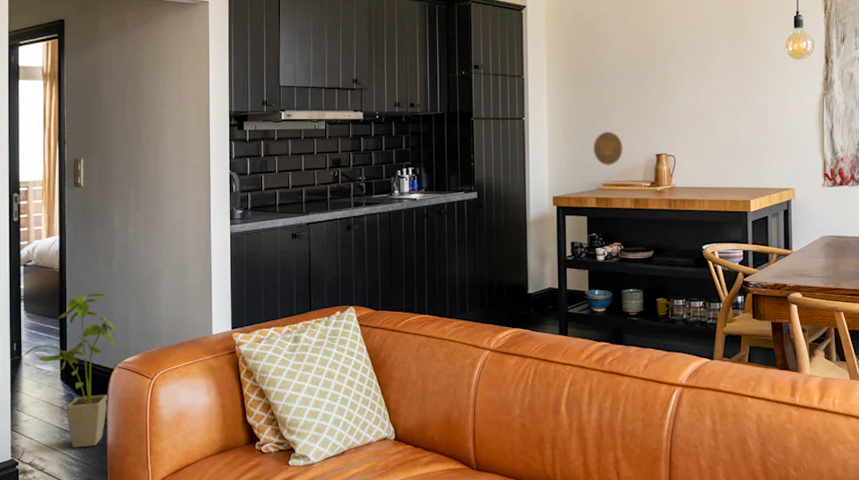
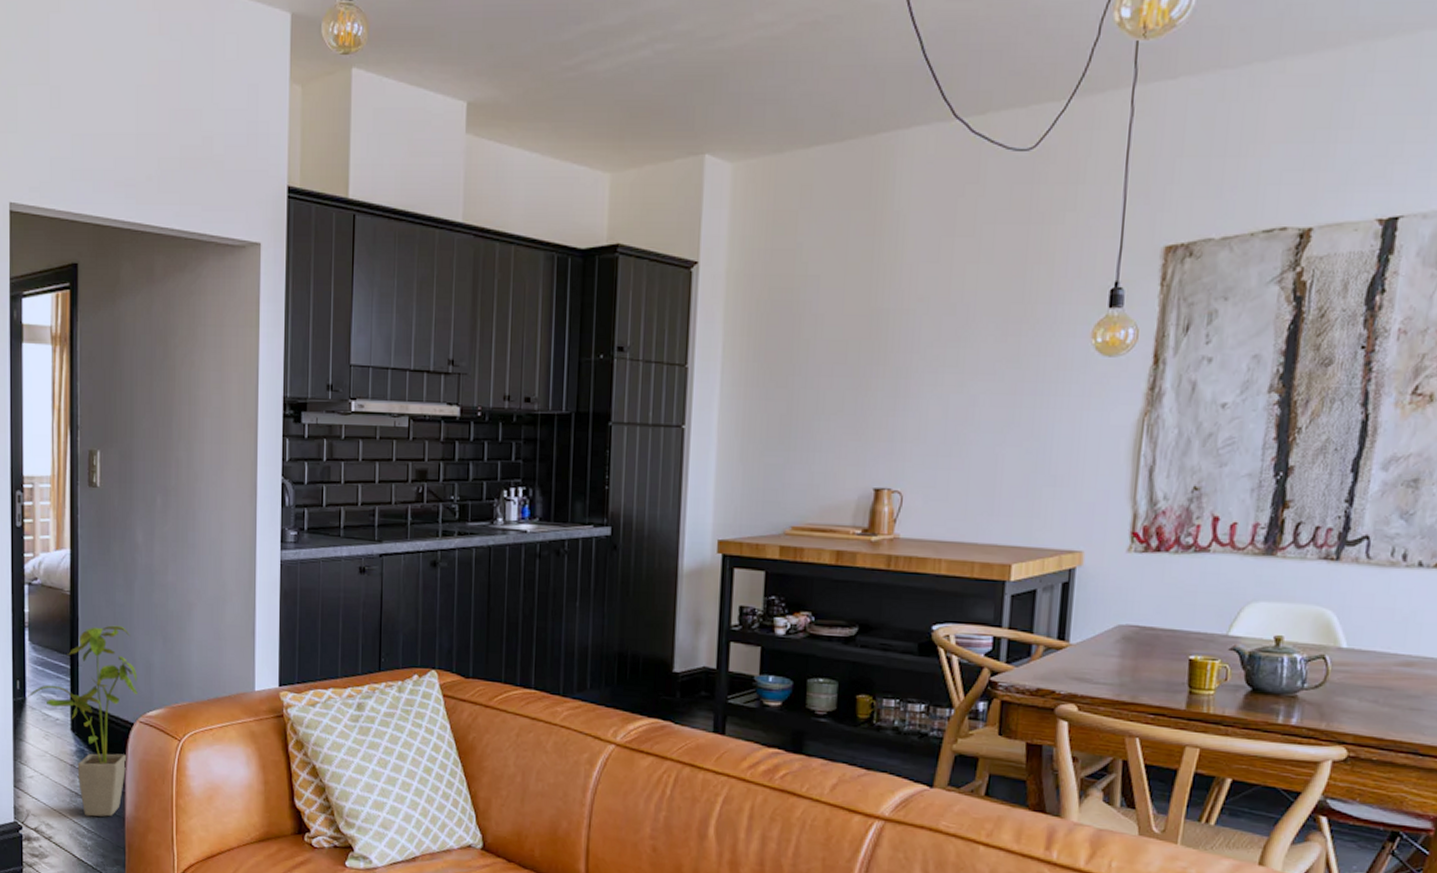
decorative plate: present [593,131,623,166] -> none [781,451,826,502]

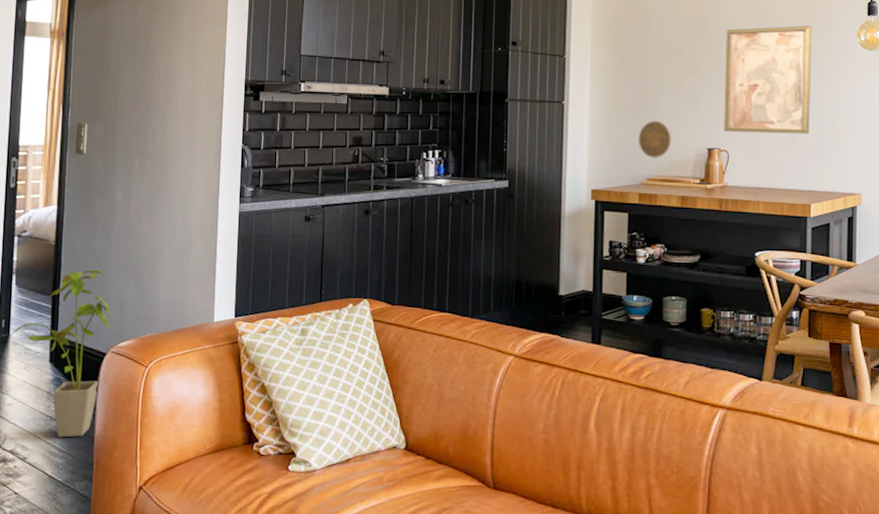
decorative plate: none [781,451,826,502] -> present [638,120,671,159]
wall art: none [897,322,1028,471] -> present [724,25,812,134]

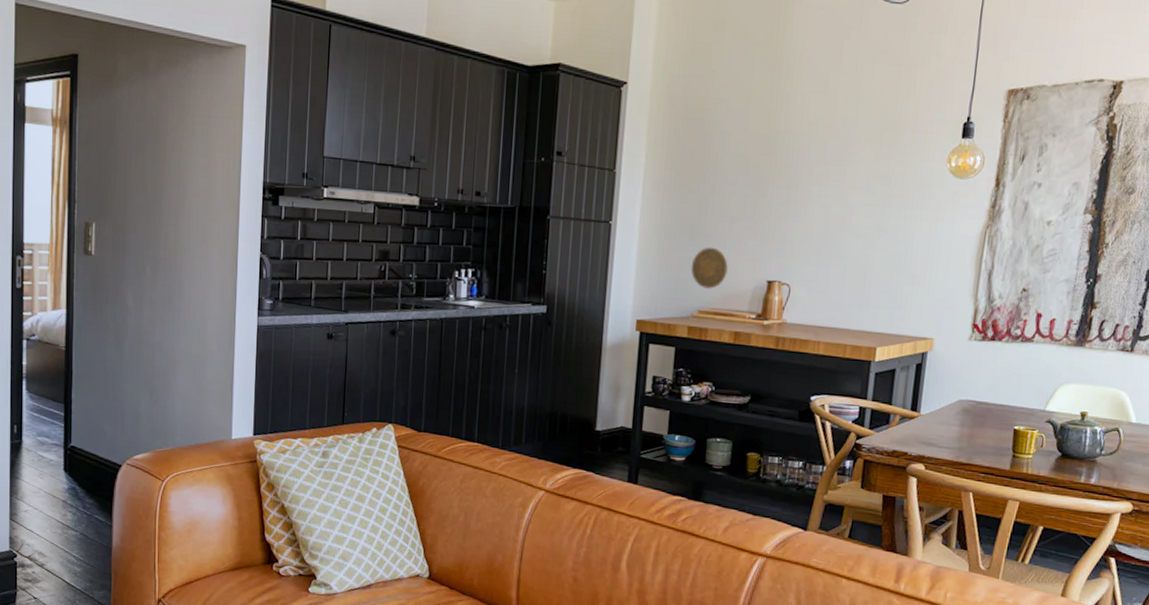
house plant: present [11,269,112,438] -> none [24,378,126,547]
wall art: present [724,25,812,134] -> none [787,146,897,271]

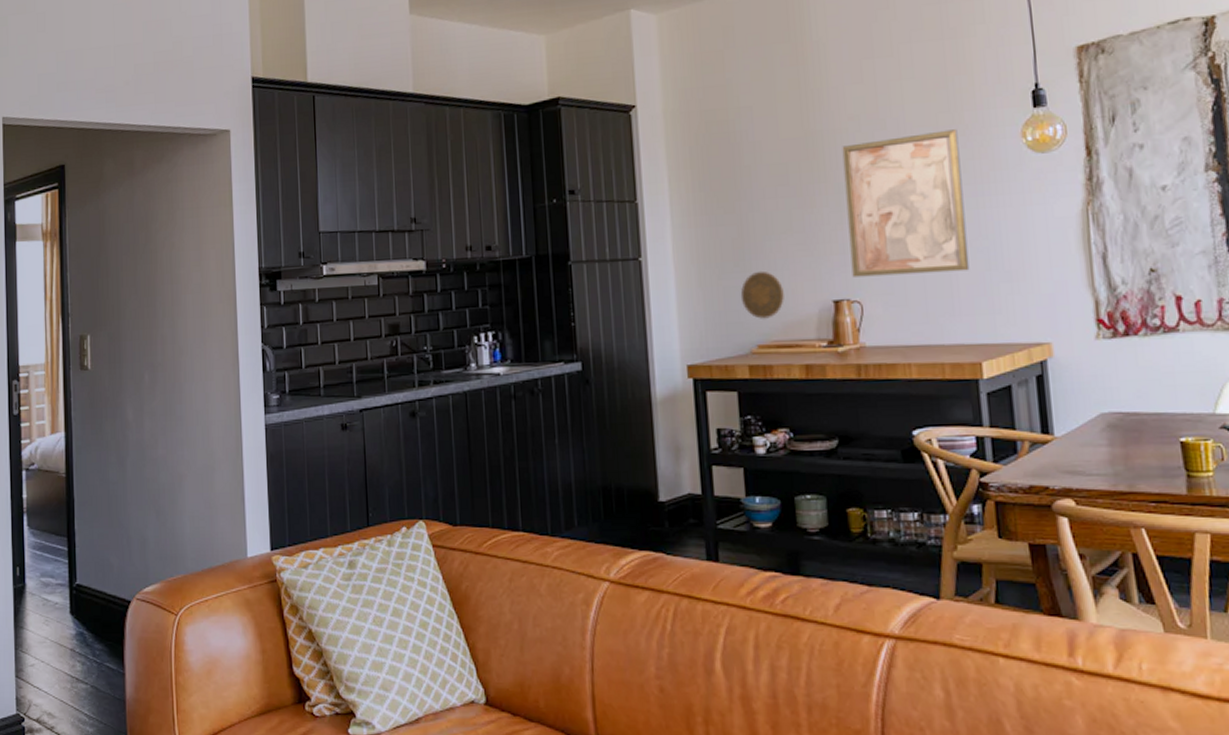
wall art: none [787,146,897,271] -> present [842,129,970,277]

